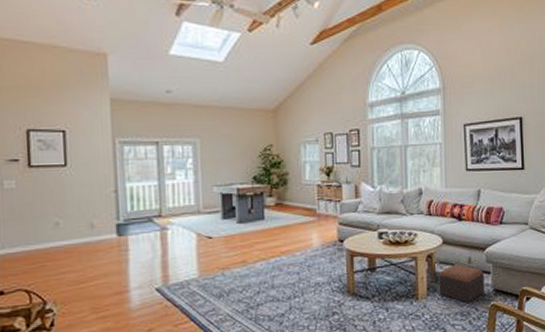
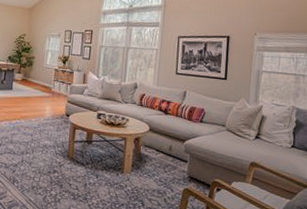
footstool: present [438,264,485,303] -> none [141,150,182,184]

